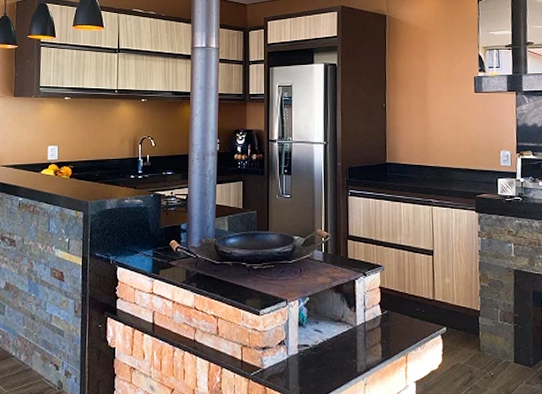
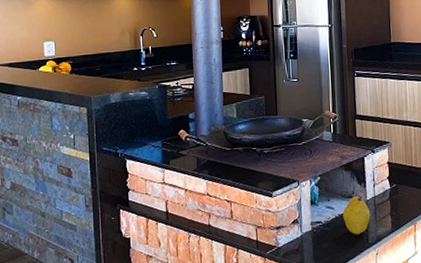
fruit: none [330,320,360,362] -> present [342,196,371,235]

